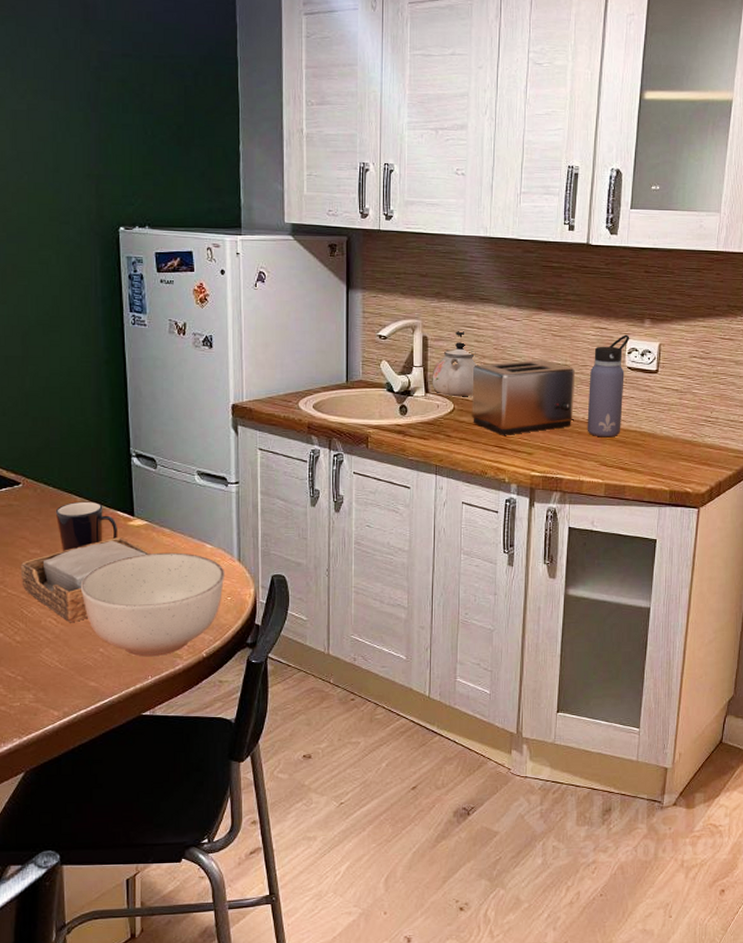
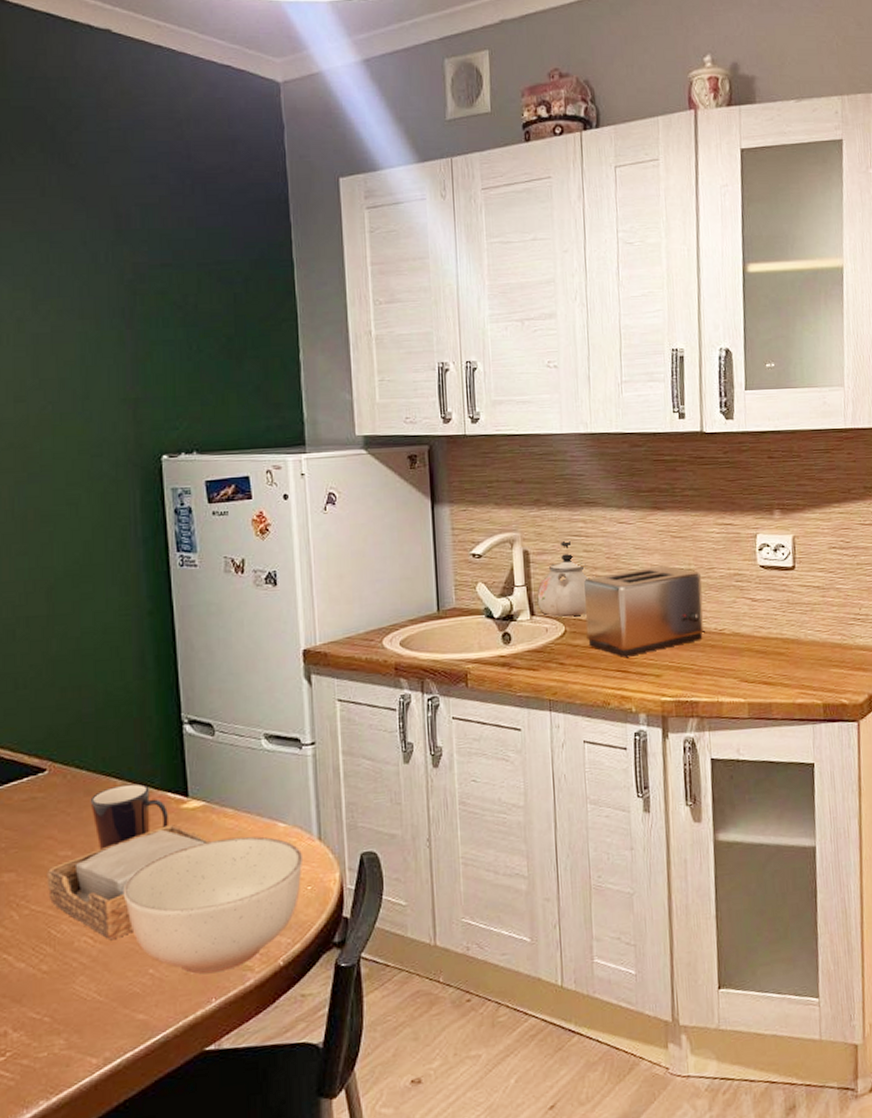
water bottle: present [587,334,630,438] -> none [718,529,760,649]

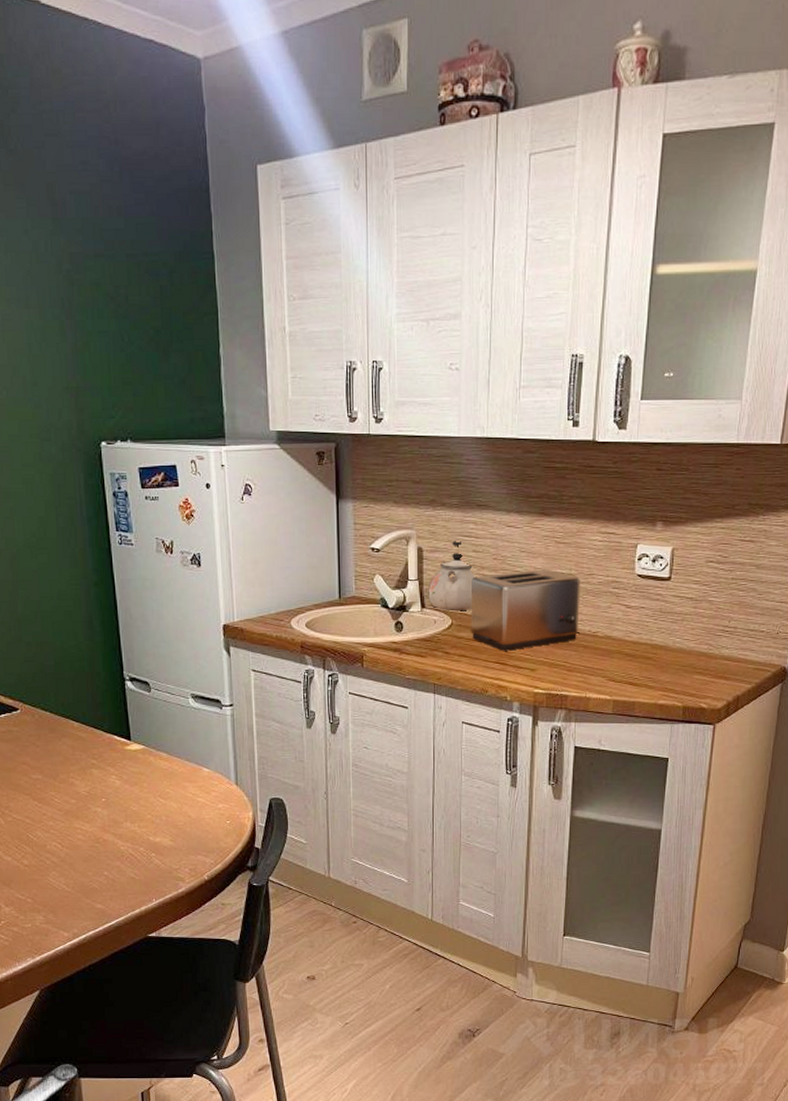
napkin holder: present [46,825,210,940] -> none [23,762,149,847]
mug: present [90,783,170,850] -> none [54,726,117,776]
bowl: present [122,836,304,974] -> none [82,776,224,880]

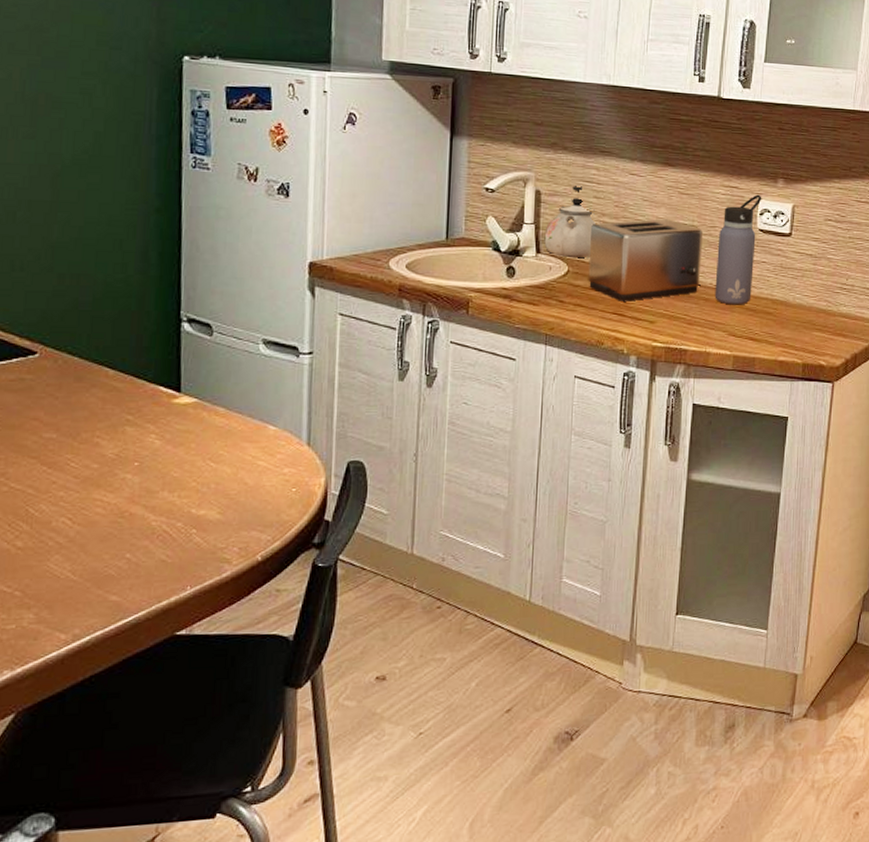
water bottle: none [593,539,640,651] -> present [714,194,762,305]

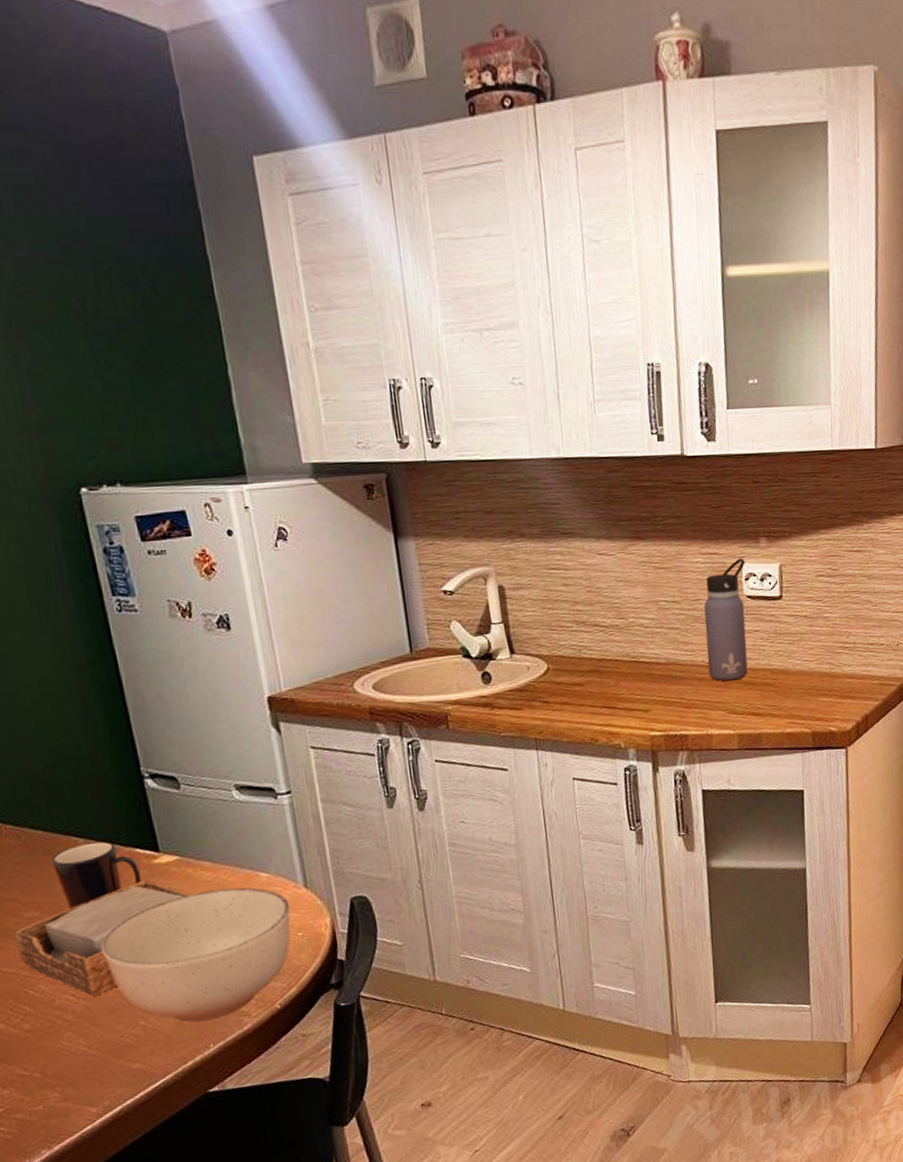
napkin holder: none [28,418,199,523] -> present [14,880,189,996]
mug: none [79,375,160,435] -> present [50,841,142,909]
bowl: none [105,435,291,563] -> present [100,887,291,1023]
kettle: present [544,186,601,259] -> none [515,575,575,655]
toaster: present [588,219,704,302] -> none [564,598,691,693]

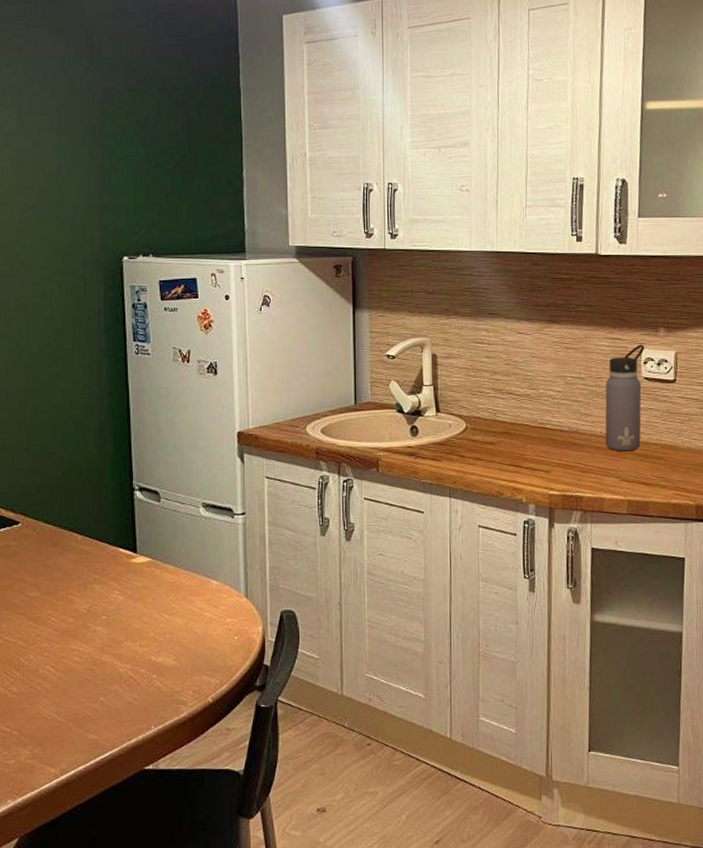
napkin holder: present [14,880,189,996] -> none [18,576,154,670]
mug: present [50,841,142,909] -> none [55,539,121,593]
bowl: present [100,887,291,1023] -> none [80,590,232,705]

